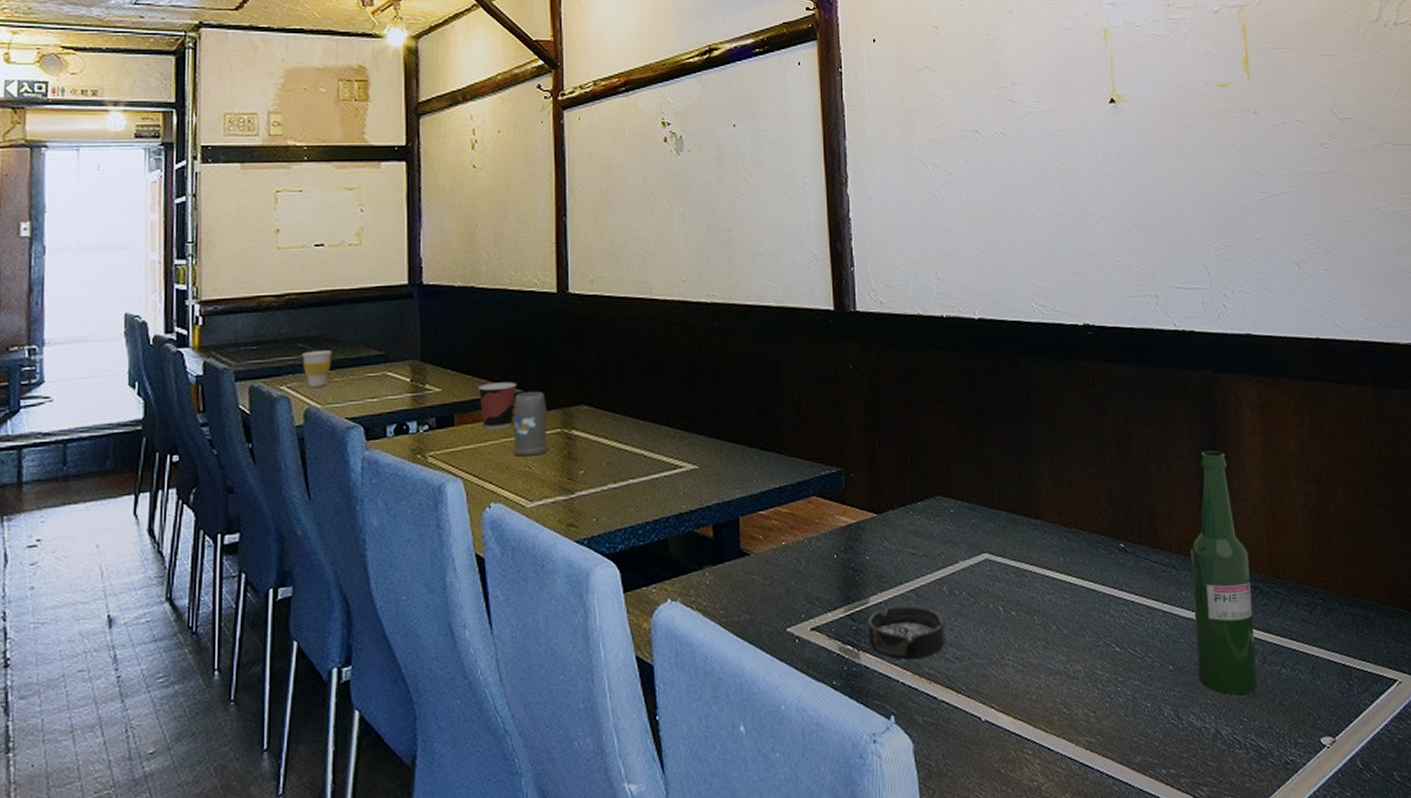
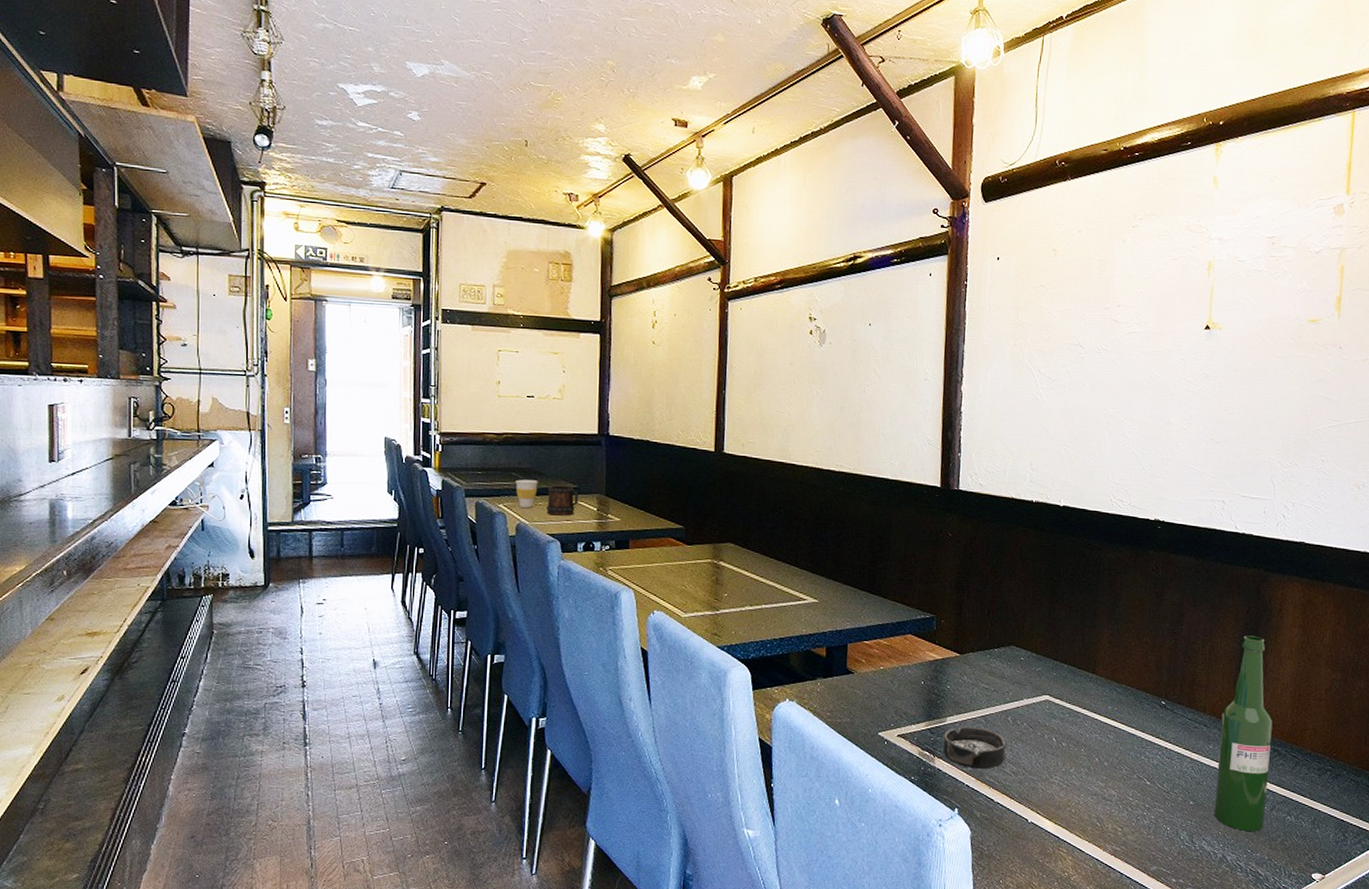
beer mug: none [344,353,385,394] -> present [546,485,578,516]
cup: present [478,382,517,430] -> none [649,518,679,555]
beer mug: present [513,392,548,457] -> none [673,528,702,578]

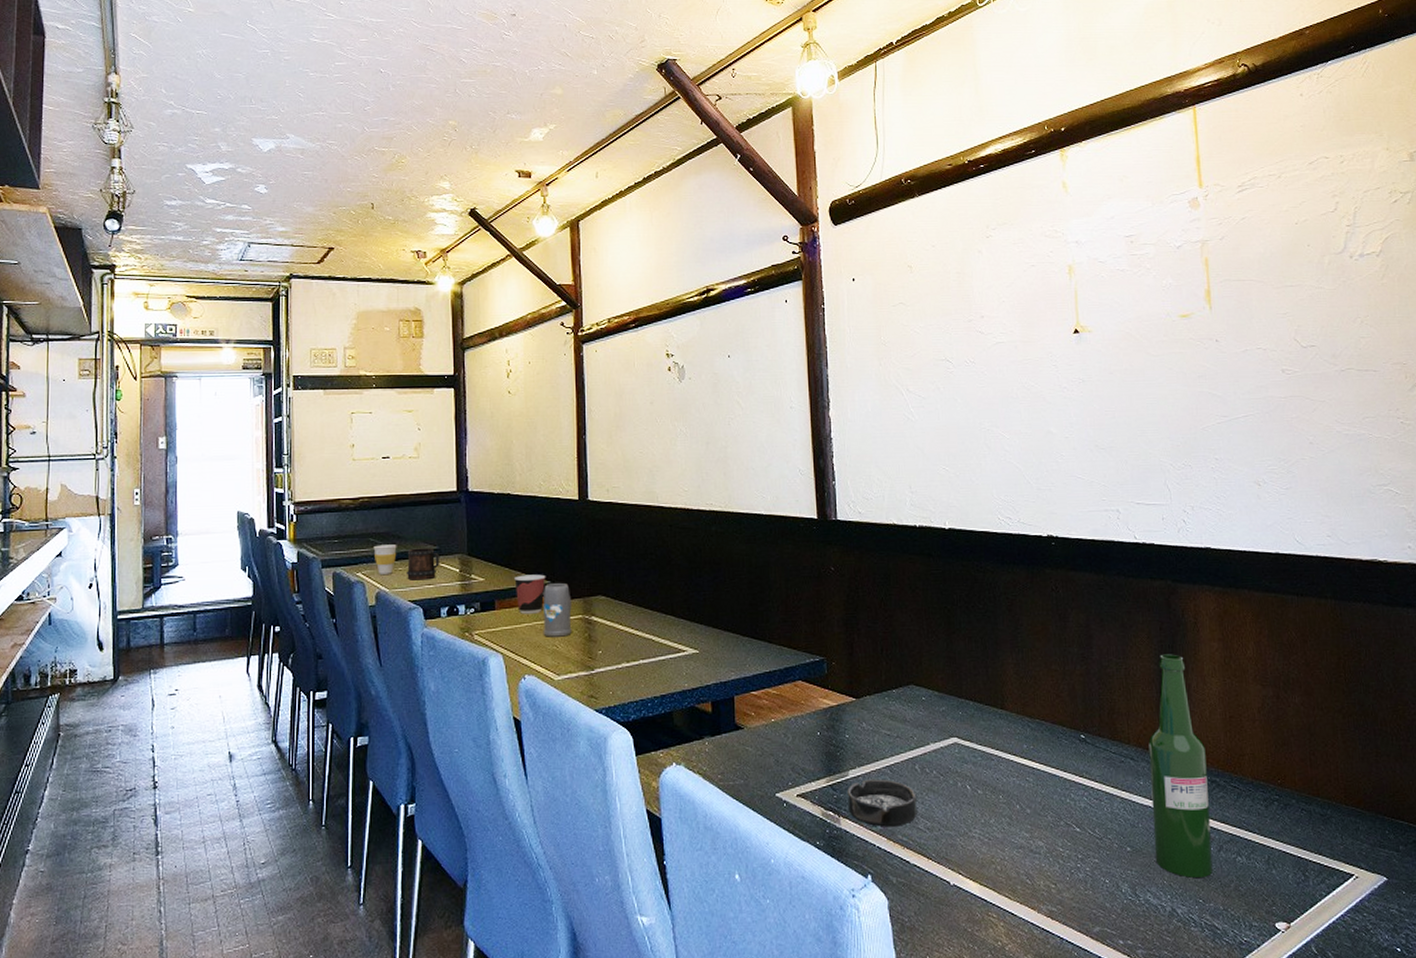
cup: none [649,518,679,555] -> present [514,574,546,614]
beer mug: none [673,528,702,578] -> present [543,583,572,637]

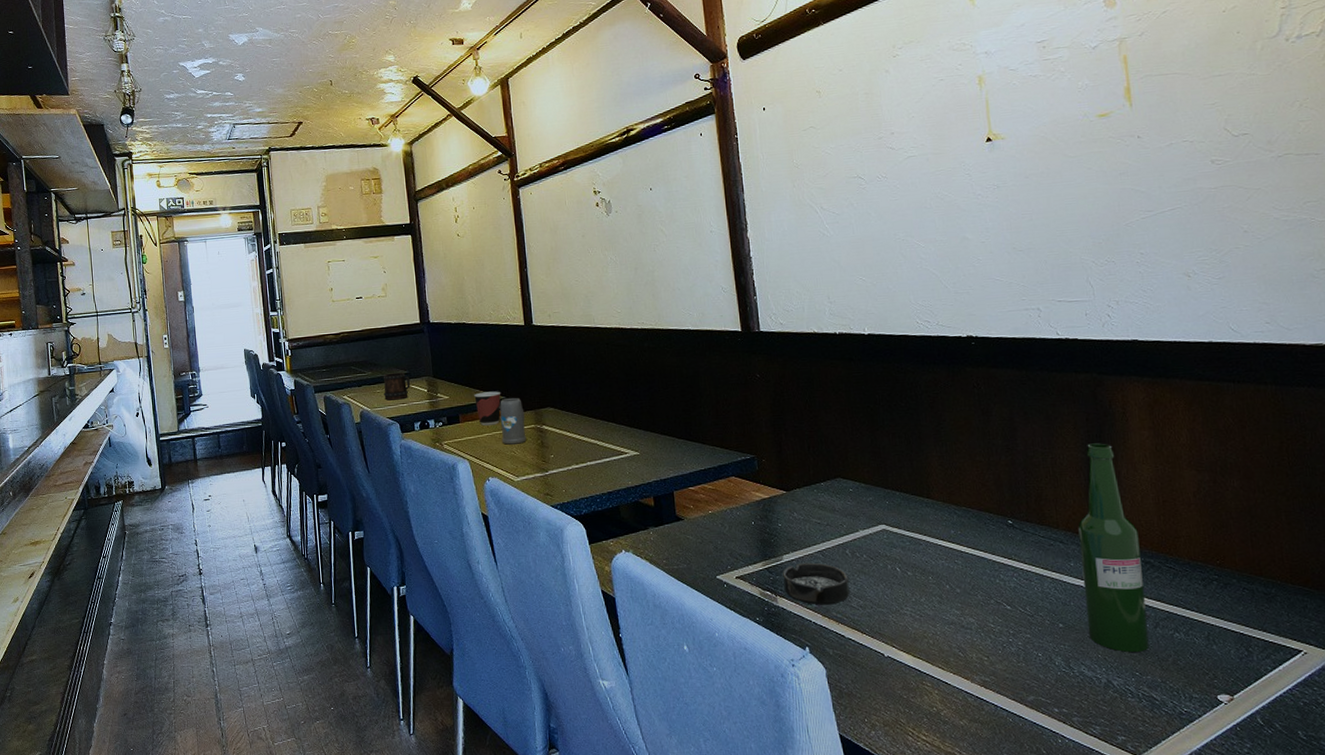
cup: present [373,544,397,574] -> none [355,371,375,396]

